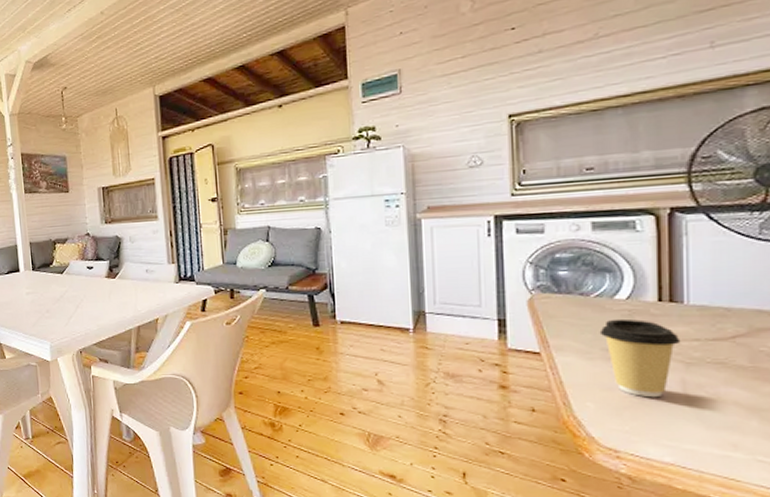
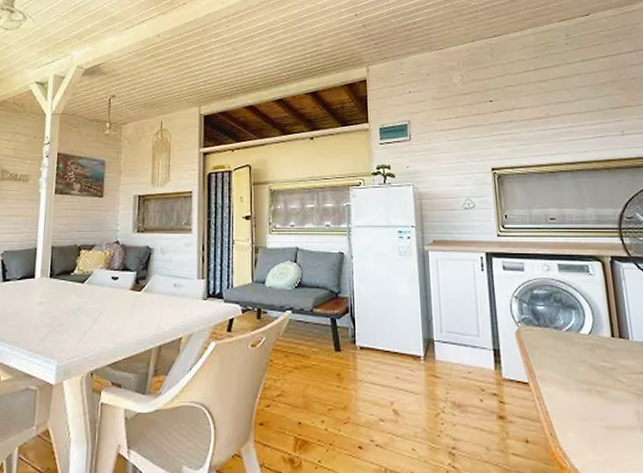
coffee cup: present [599,318,681,398] -> none [572,352,632,428]

